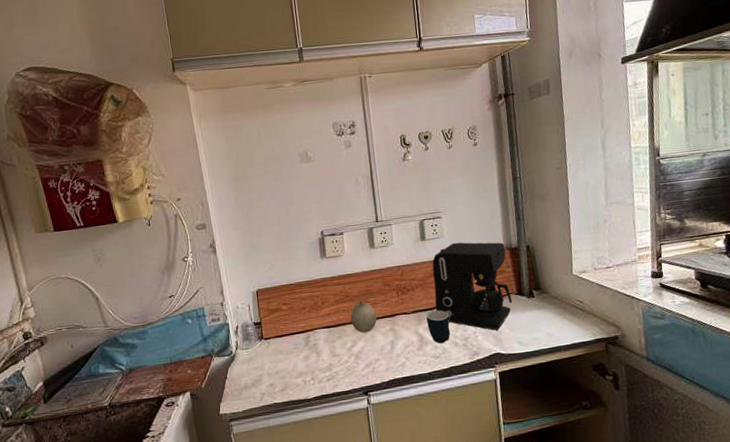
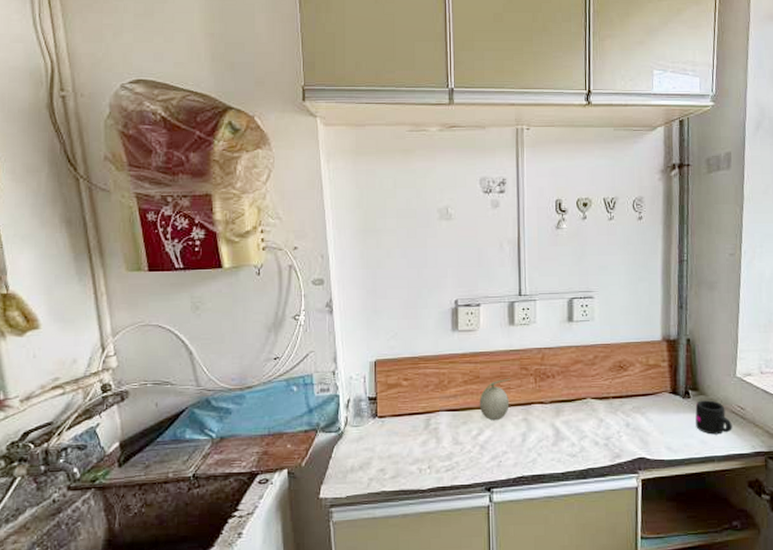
mug: present [426,310,451,344] -> none [566,402,591,441]
coffee maker: present [432,242,513,331] -> none [577,327,665,431]
mug: none [539,297,574,328] -> present [695,400,732,435]

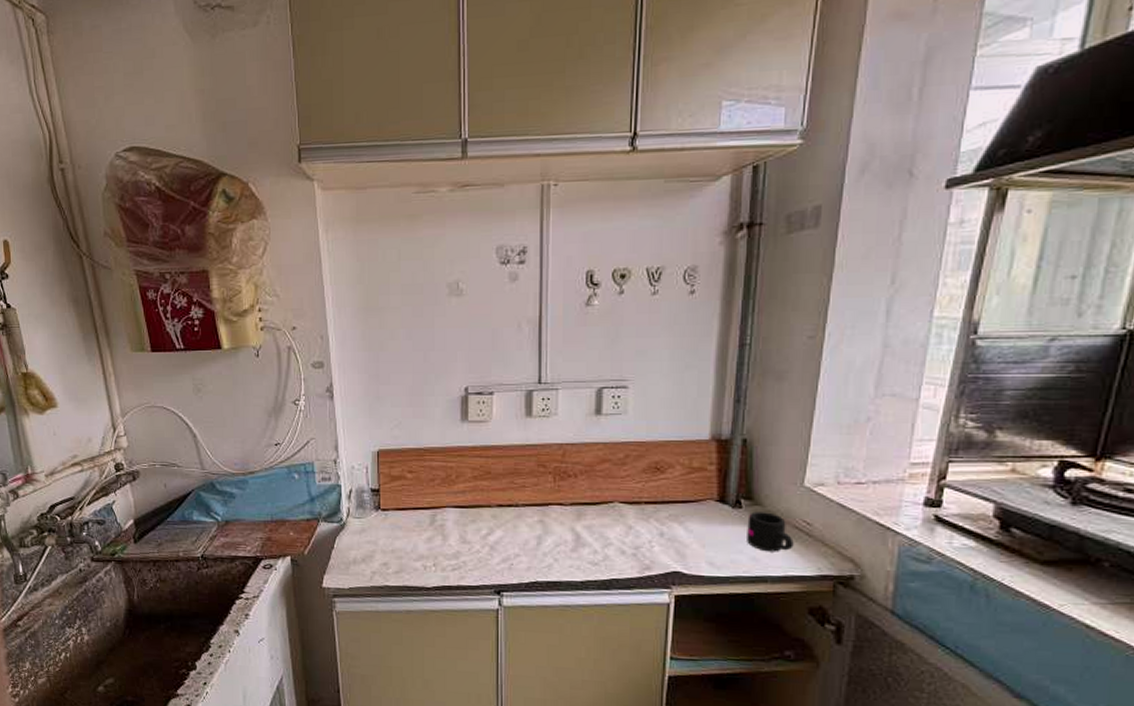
fruit: present [479,378,510,421] -> none [489,475,526,521]

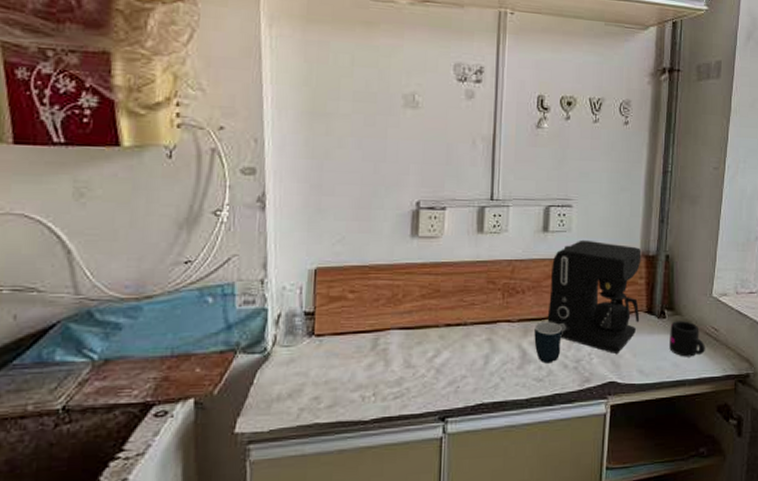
mug: none [588,505,618,548] -> present [534,321,562,364]
coffee maker: none [602,422,712,543] -> present [547,239,642,354]

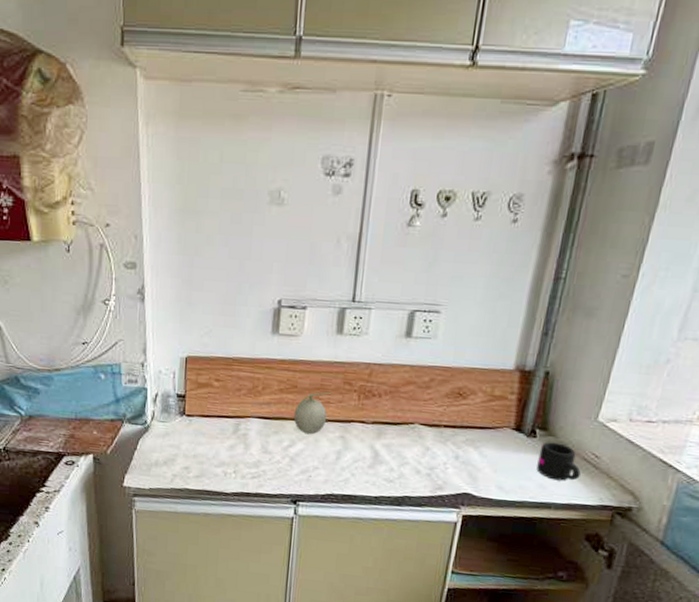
fruit: none [437,292,475,341] -> present [293,391,331,435]
mug: present [534,321,562,364] -> none [387,426,418,467]
coffee maker: present [547,239,642,354] -> none [402,348,516,467]

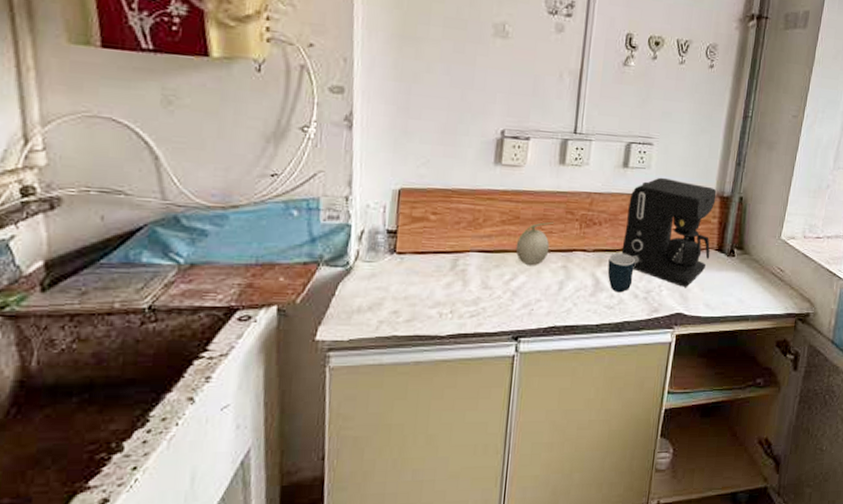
mug: none [387,426,418,467] -> present [607,252,635,293]
coffee maker: none [402,348,516,467] -> present [621,177,717,287]
mug: present [536,442,581,481] -> none [736,260,770,295]

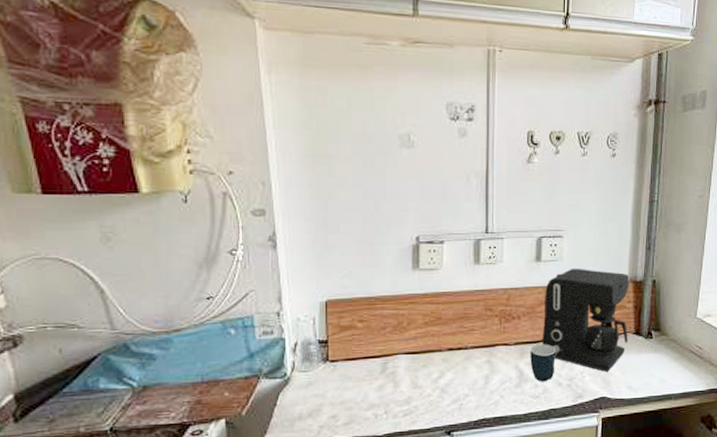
fruit: present [515,221,554,266] -> none [440,319,474,364]

